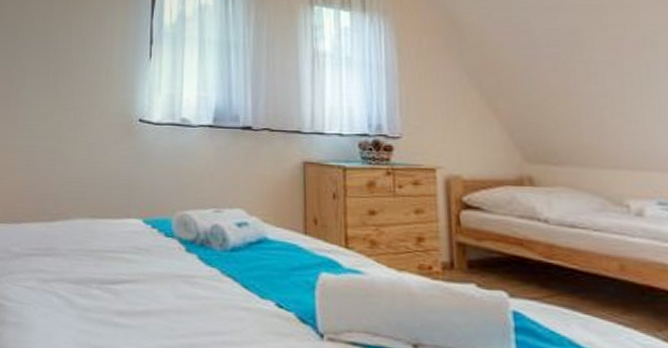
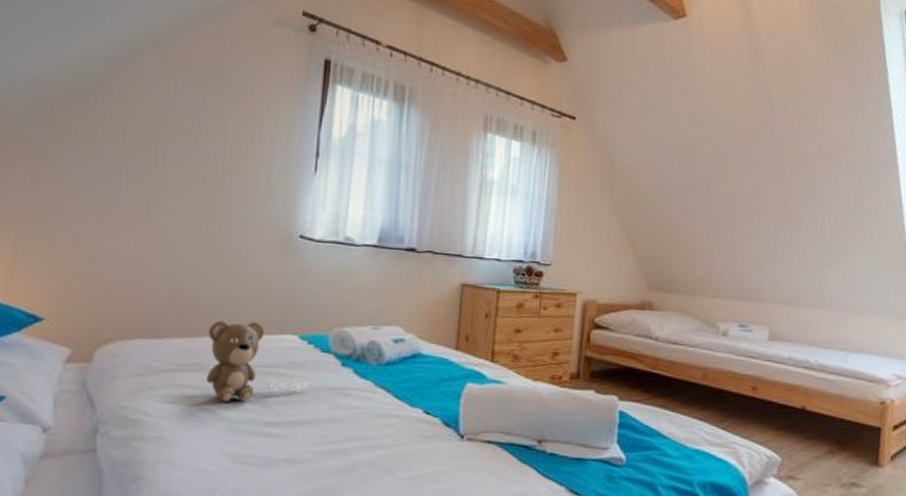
teddy bear: none [59,205,155,289] -> present [205,320,309,403]

